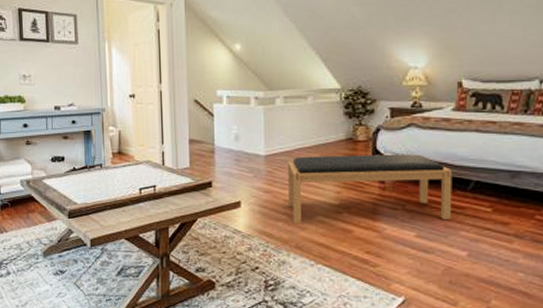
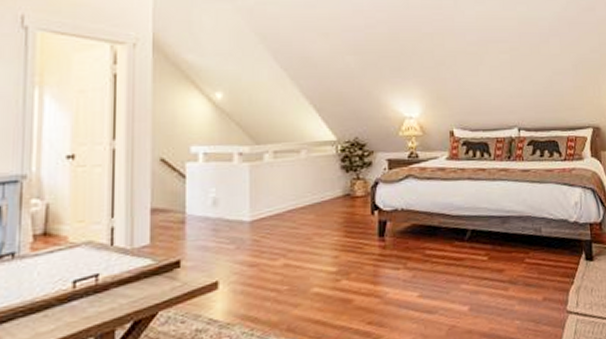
bench: present [287,154,452,223] -> none [277,206,452,300]

